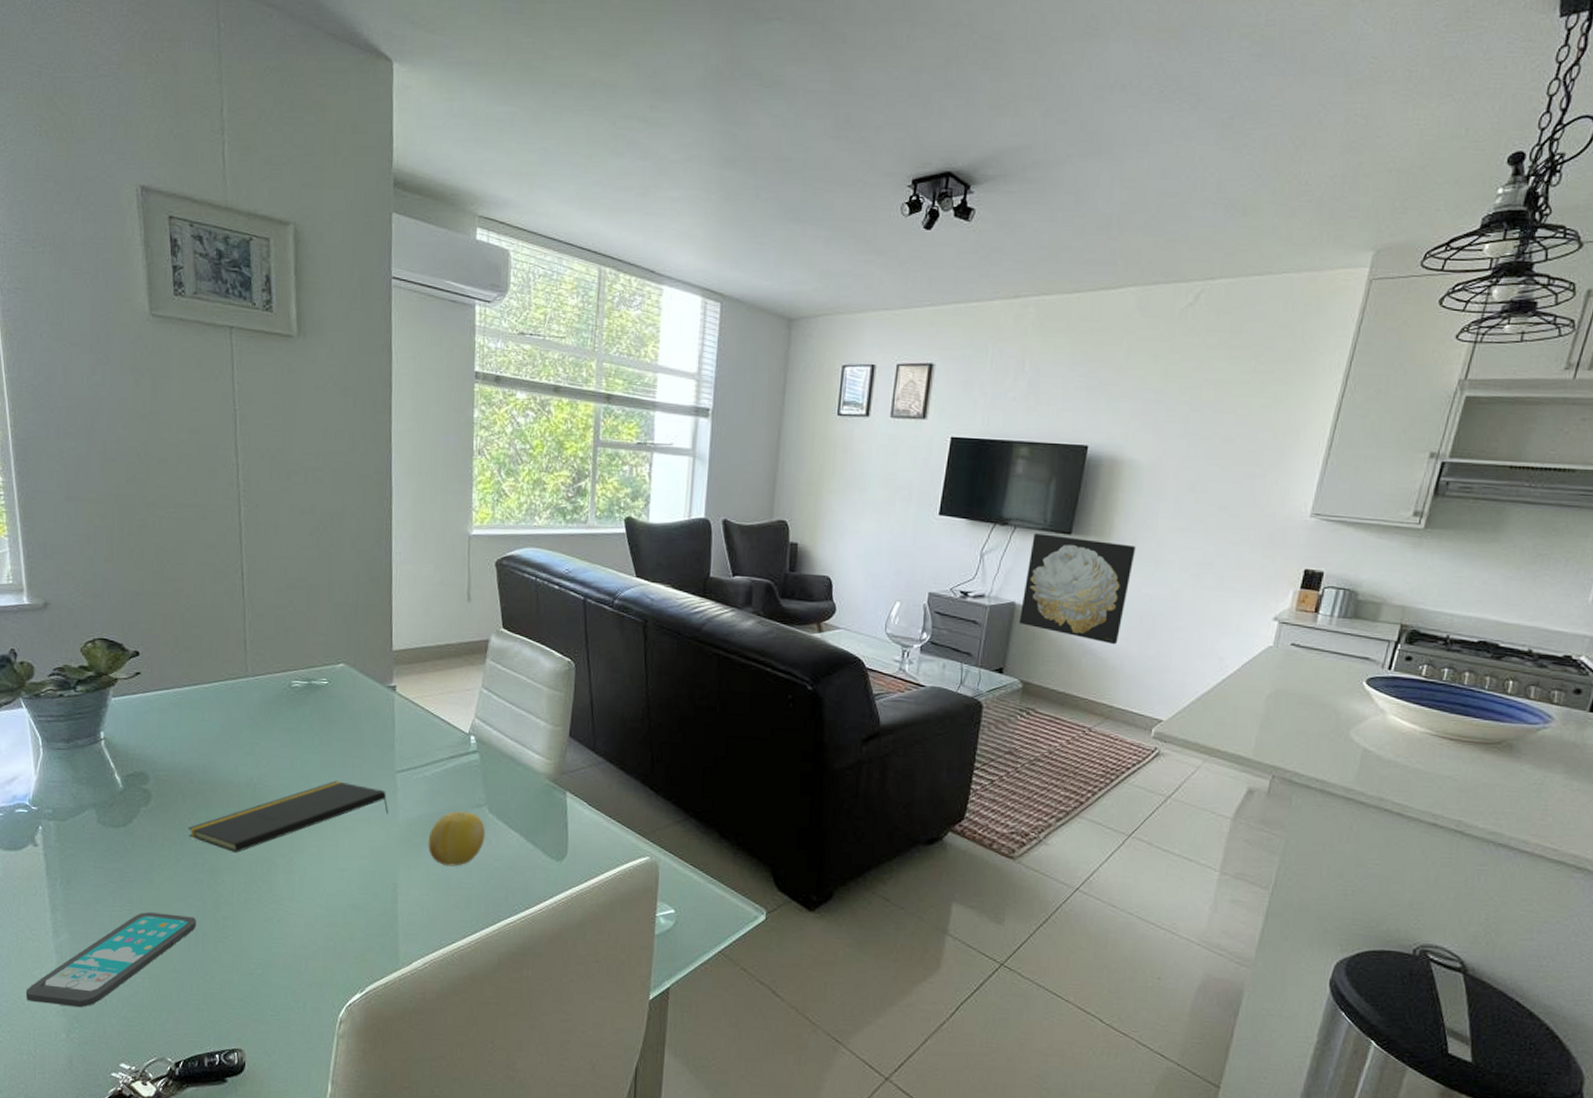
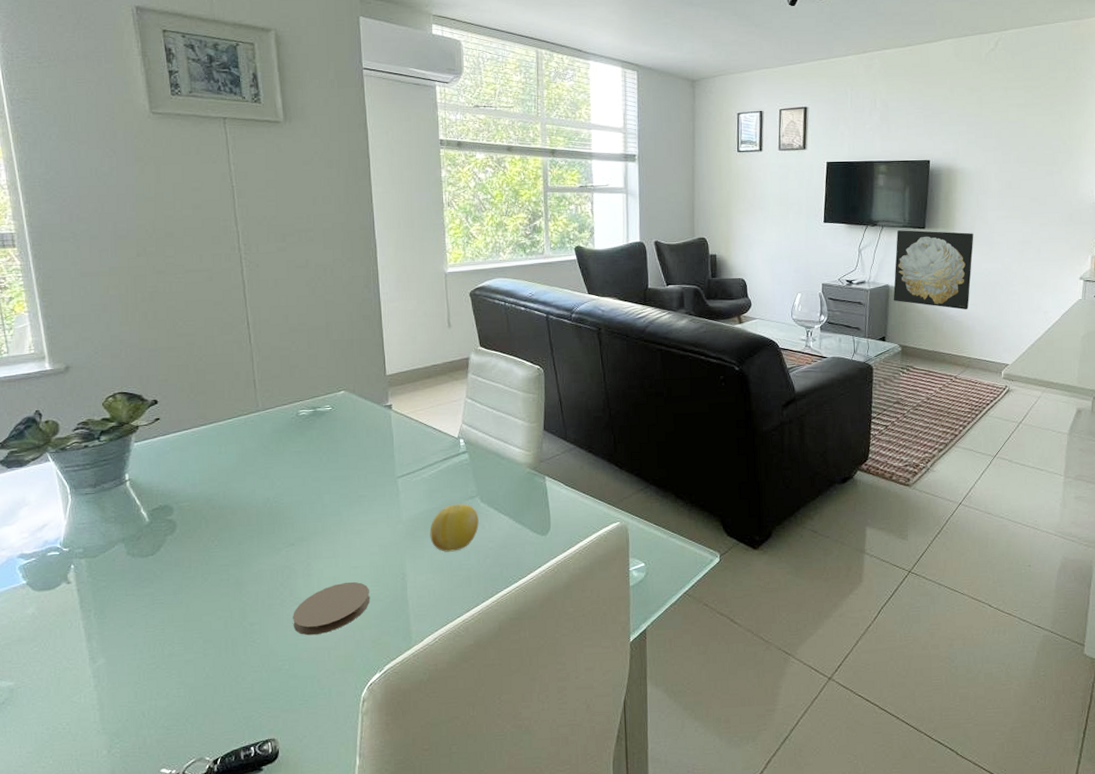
smartphone: present [25,912,196,1008] -> none [66,627,225,726]
notepad: present [188,781,389,853] -> none [212,491,393,565]
coaster: none [269,885,356,941] -> present [293,581,371,636]

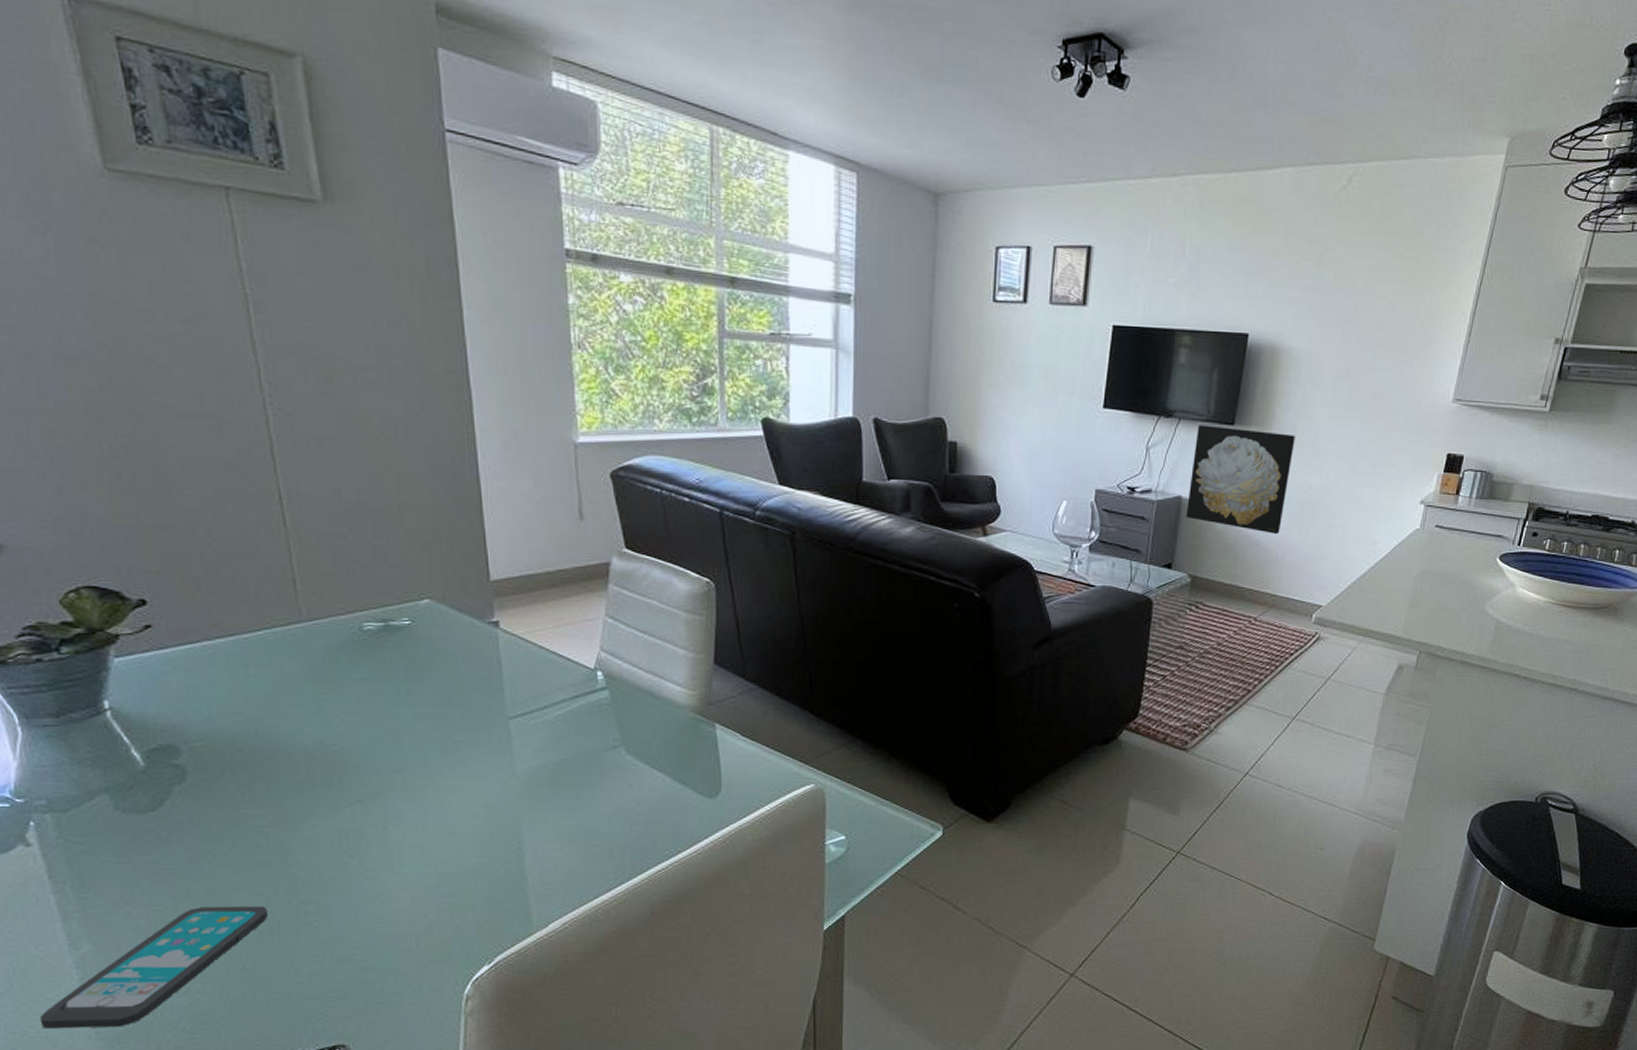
smartphone: none [66,627,225,726] -> present [39,906,268,1029]
coaster: present [293,581,371,636] -> none [364,851,474,918]
fruit: present [430,503,479,552] -> none [555,755,624,816]

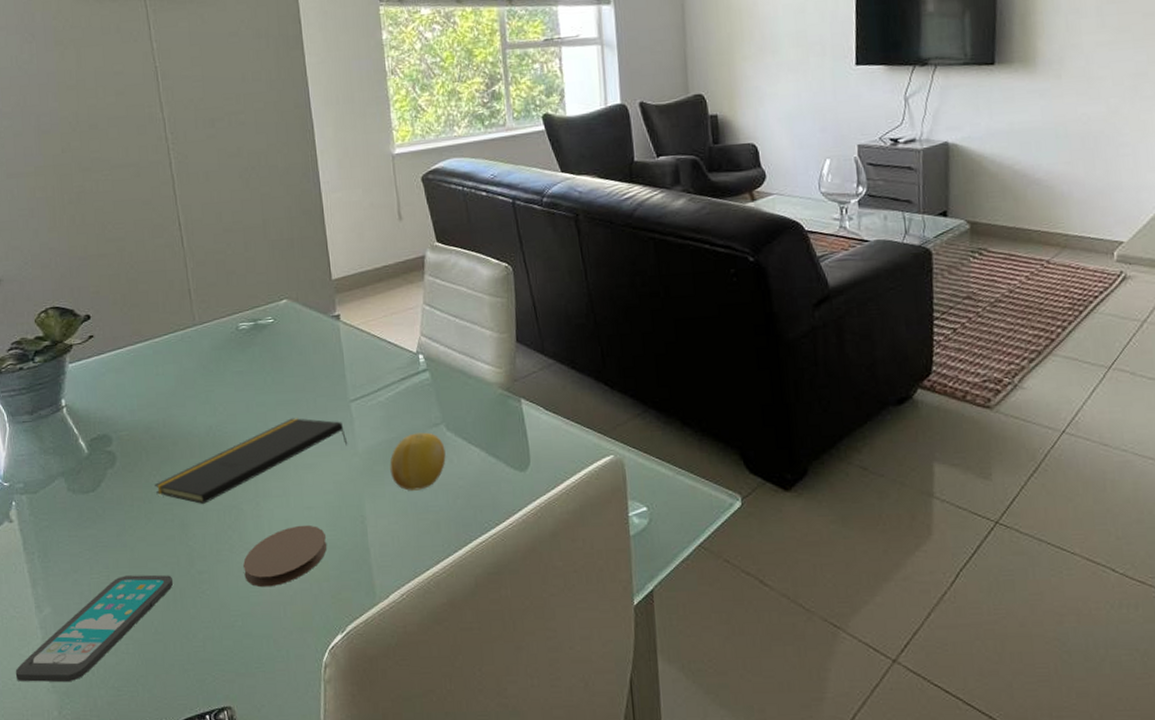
notepad: none [242,734,504,827] -> present [154,418,348,504]
coaster: none [364,851,474,918] -> present [243,524,327,588]
fruit: none [555,755,624,816] -> present [390,432,446,491]
wall art: present [1185,425,1295,535] -> none [954,66,1065,171]

